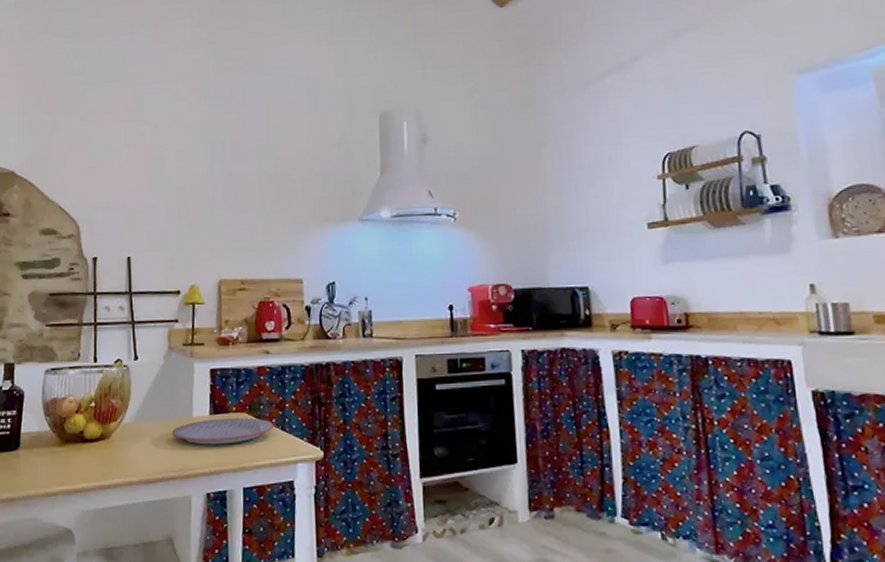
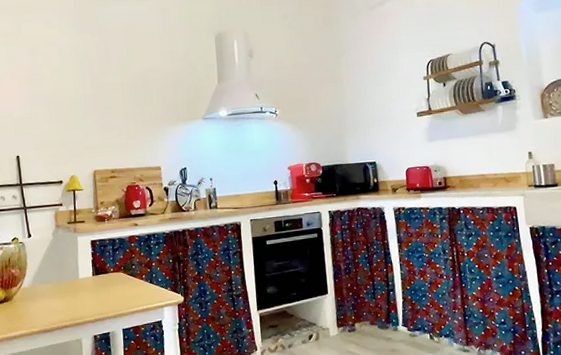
plate: present [172,418,274,445] -> none [63,275,144,299]

